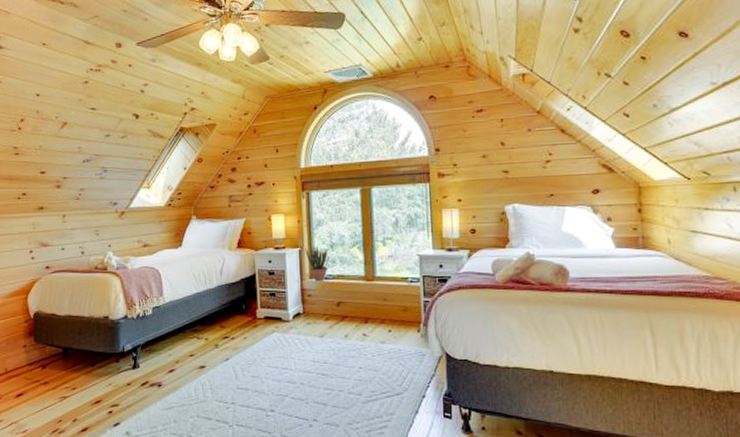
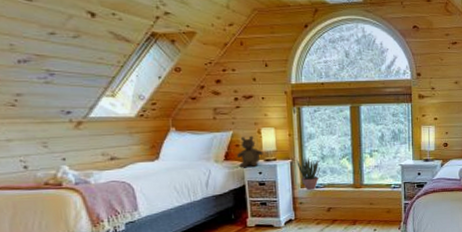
teddy bear: none [249,222,273,256] -> present [237,135,263,168]

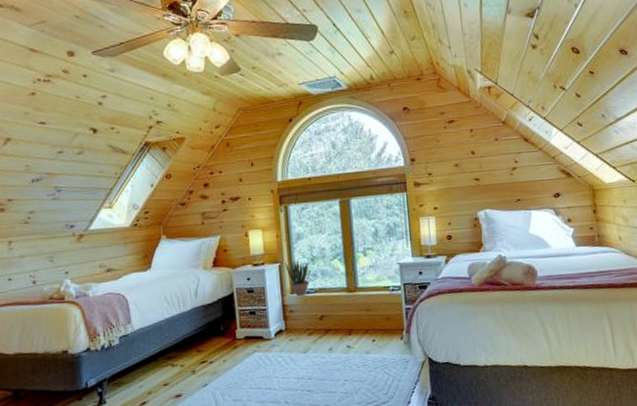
teddy bear: present [237,135,263,168] -> none [225,239,251,275]

